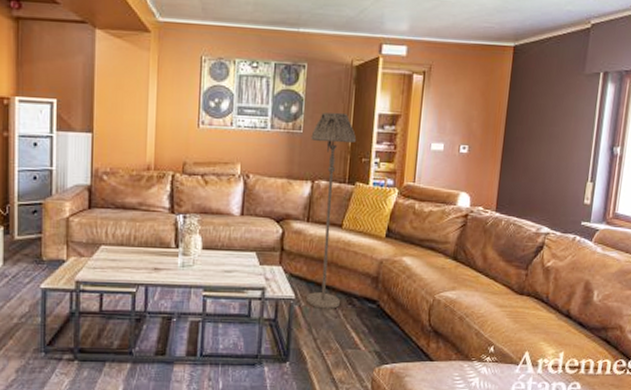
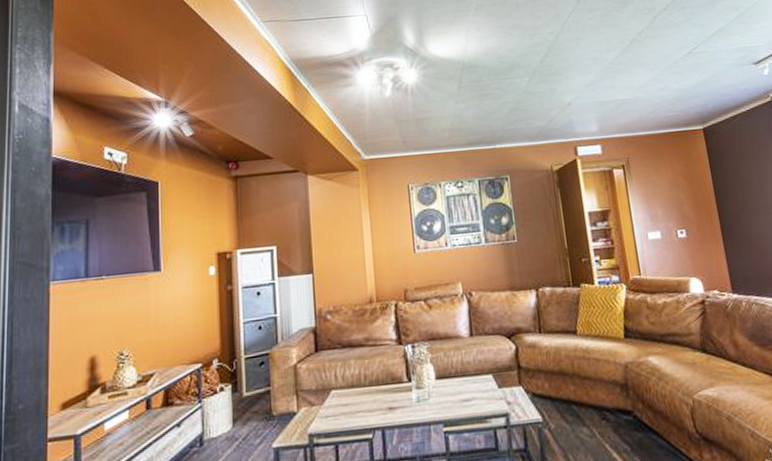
floor lamp: present [306,112,357,309] -> none [526,216,593,430]

